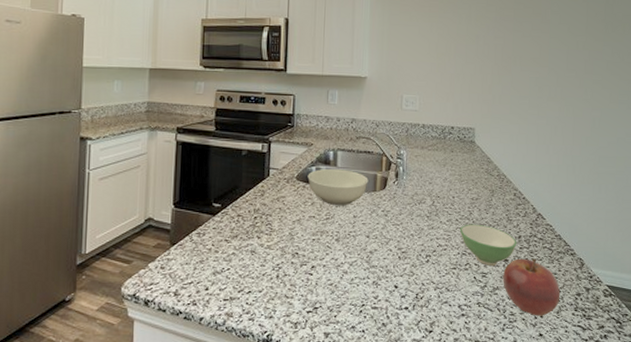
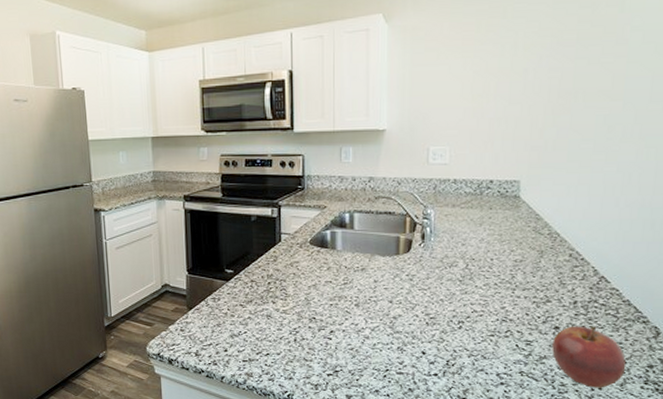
bowl: present [307,168,369,206] -> none [322,231,390,271]
bowl: present [459,224,517,267] -> none [499,288,572,334]

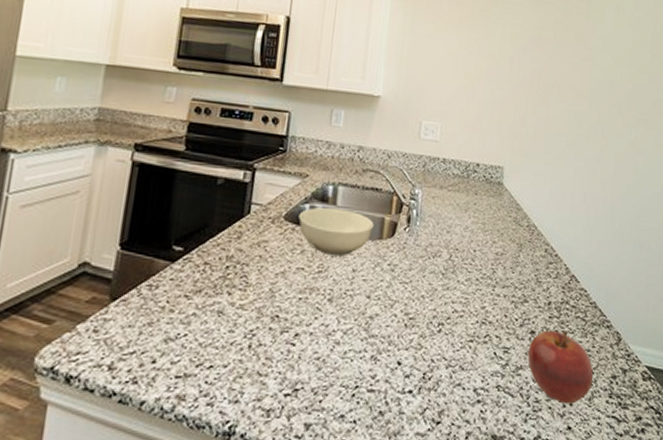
bowl: none [322,231,390,271] -> present [298,207,374,257]

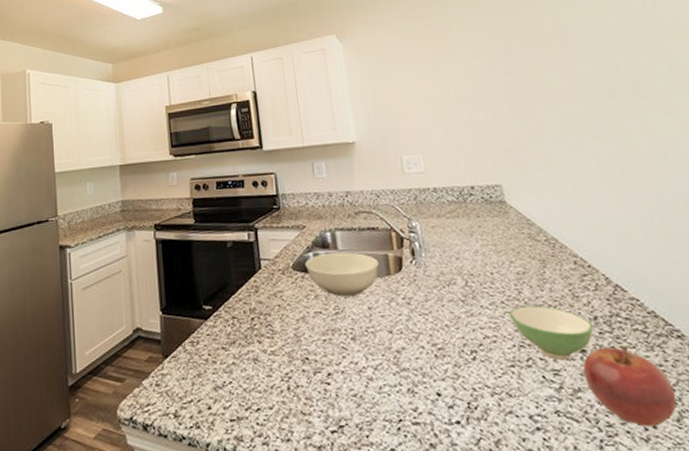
bowl: none [479,285,546,340] -> present [508,305,594,361]

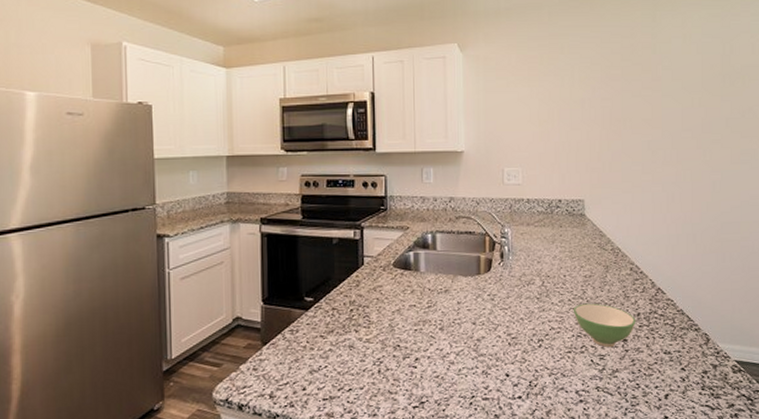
bowl: present [305,252,379,297] -> none [405,252,471,293]
apple: present [583,345,677,427] -> none [622,336,686,398]

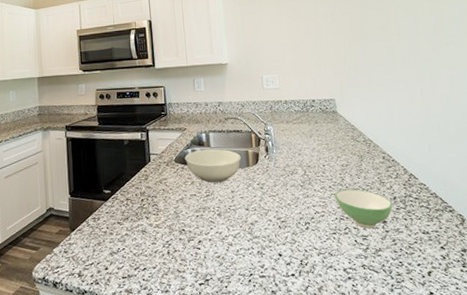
bowl: none [405,252,471,293] -> present [185,149,241,183]

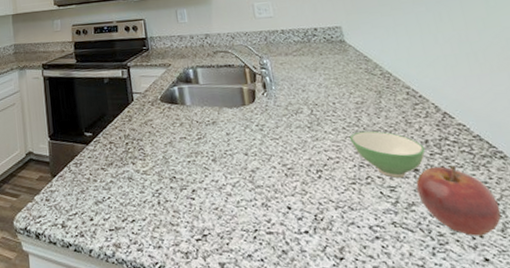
bowl: present [185,149,241,183] -> none [171,86,235,125]
apple: none [383,218,446,275] -> present [416,165,501,236]

